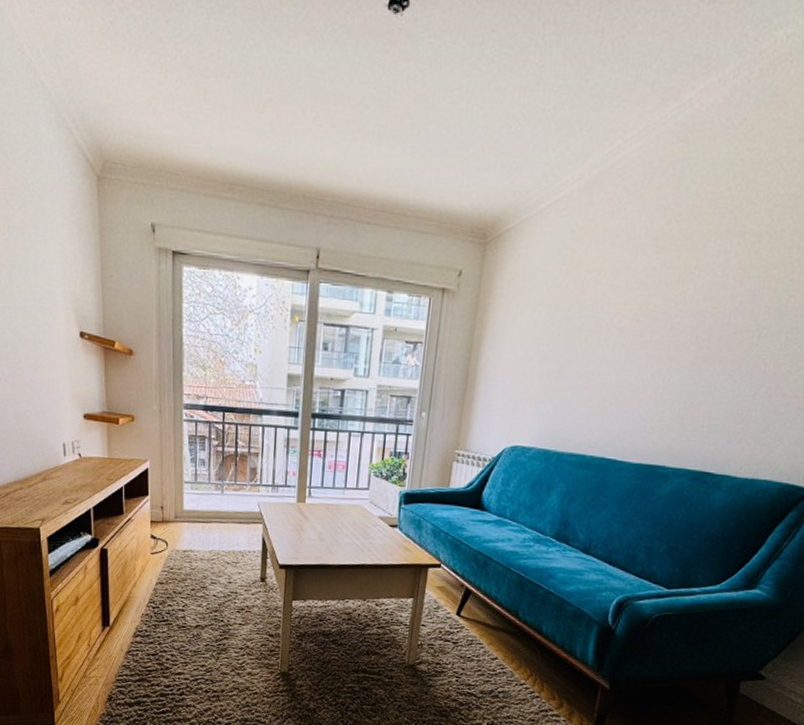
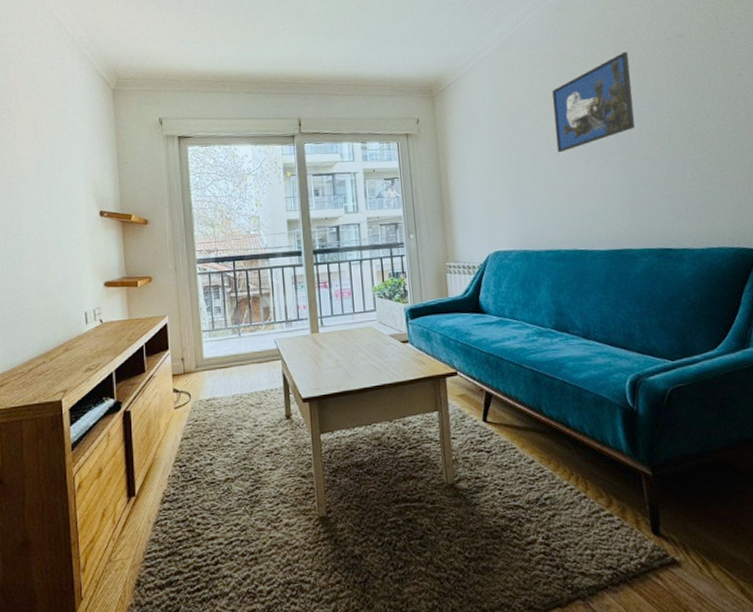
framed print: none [617,215,749,340] -> present [552,51,635,153]

